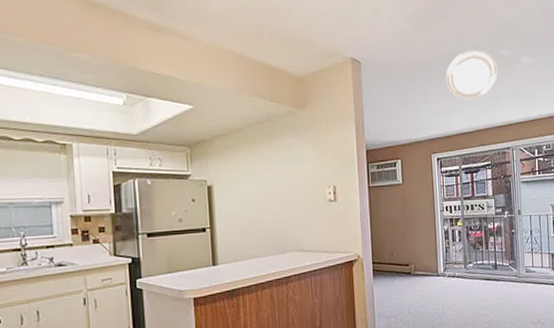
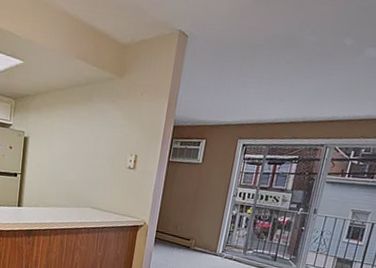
ceiling light: present [445,49,498,100] -> none [272,34,336,89]

